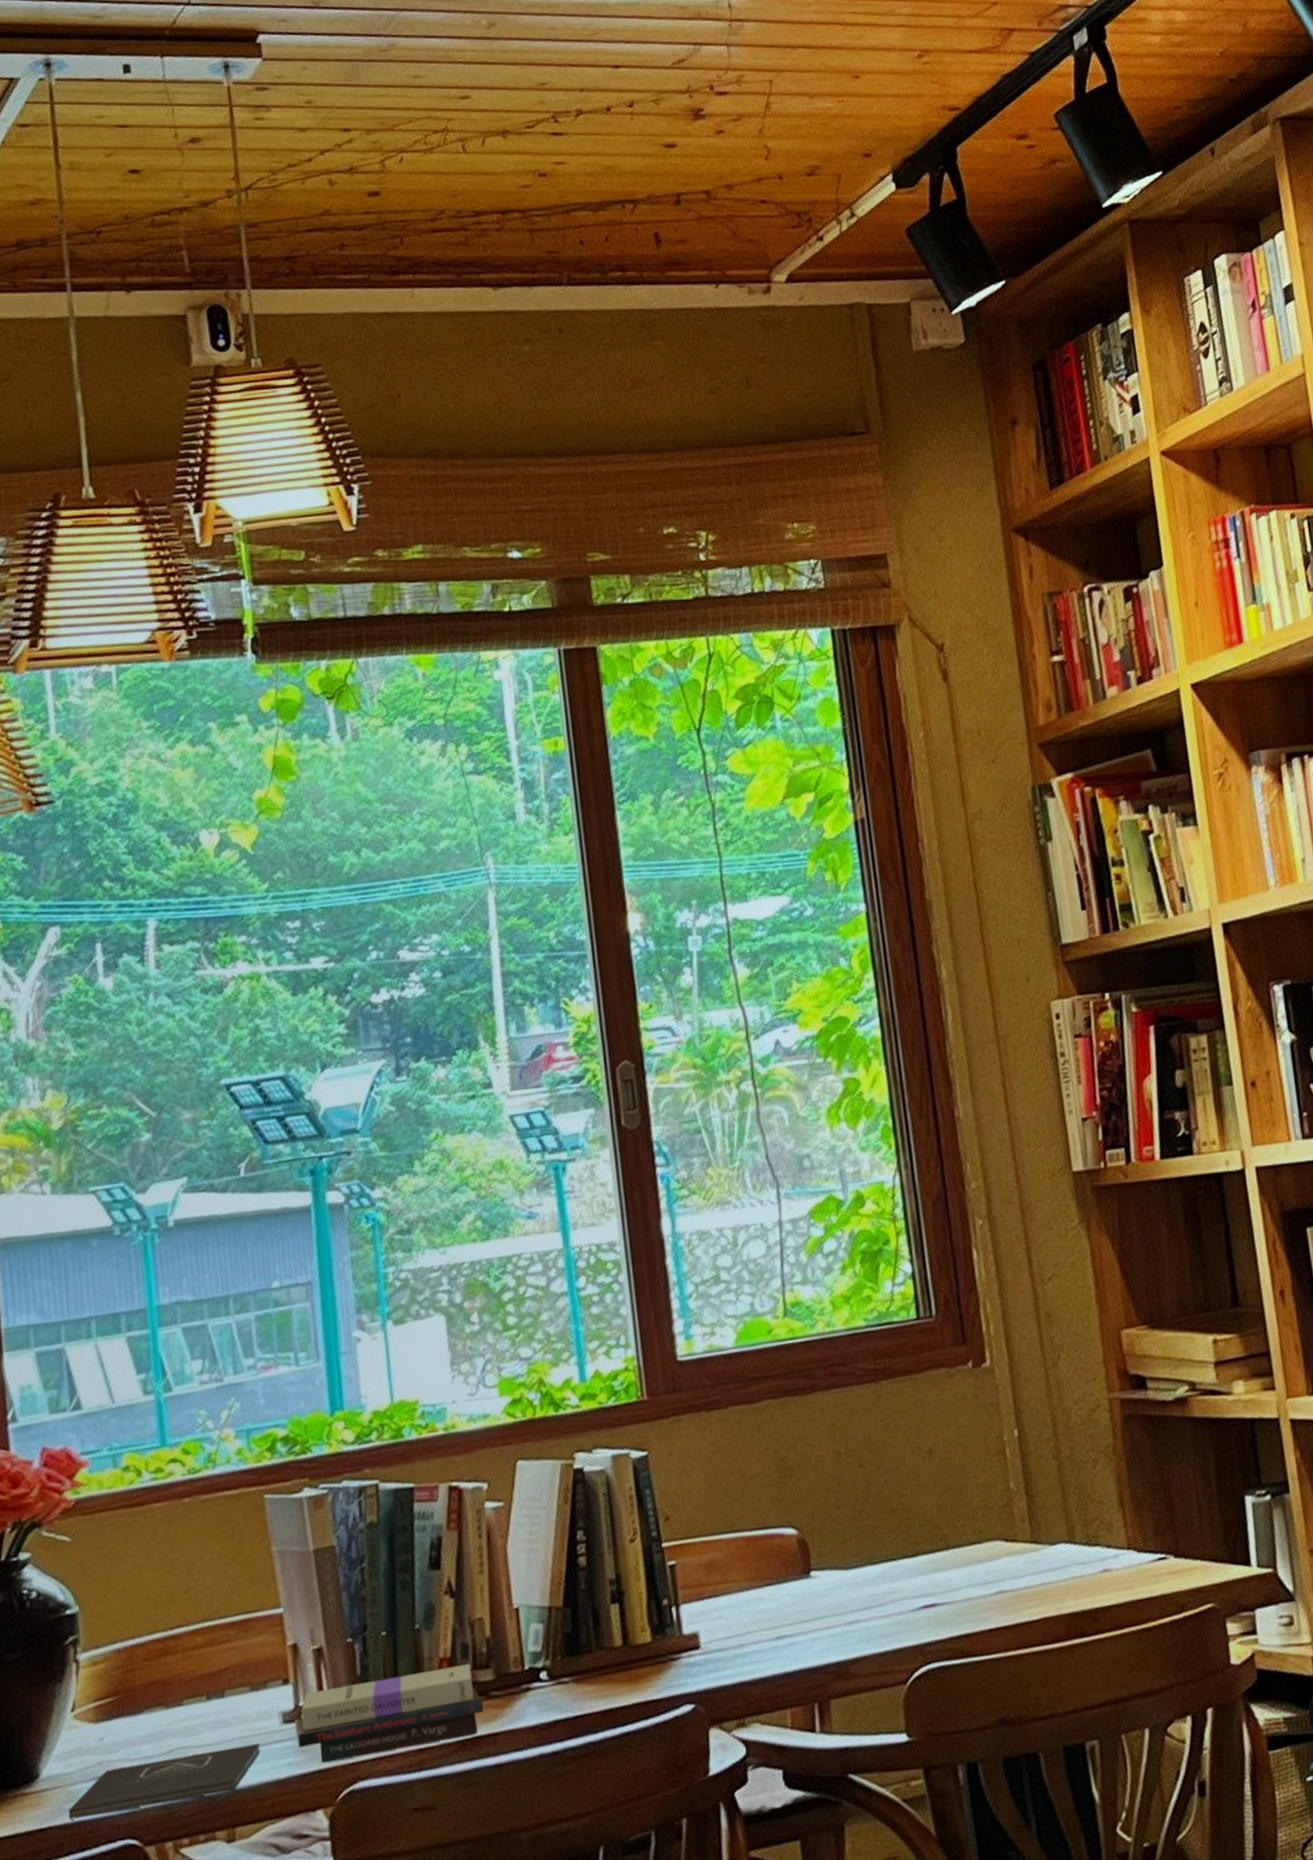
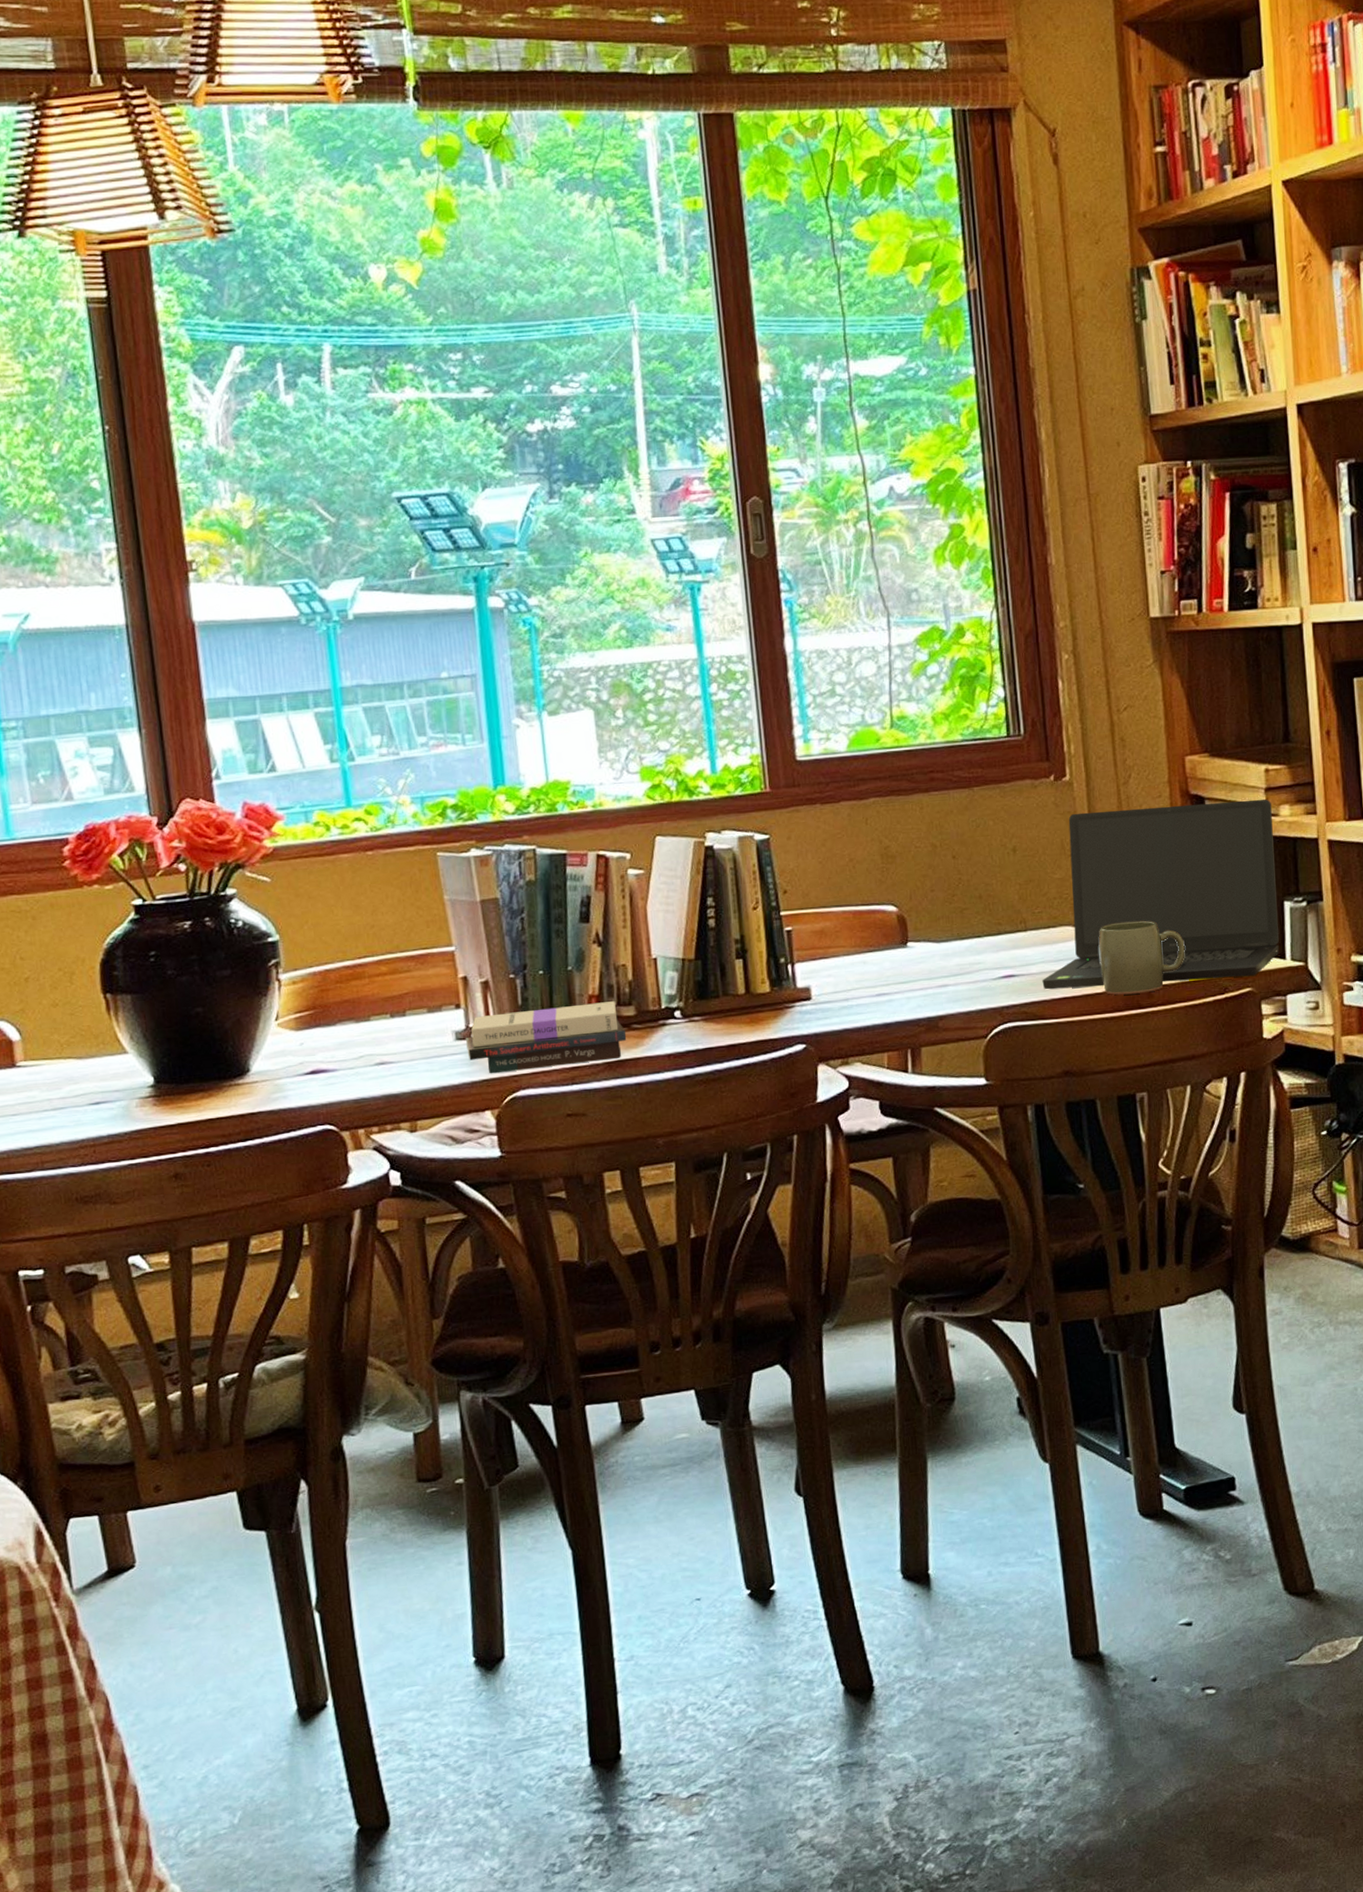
book: present [69,1743,260,1819] -> none [276,1055,437,1107]
laptop: none [969,1374,1243,1620] -> present [1042,799,1280,990]
mug: none [1032,1529,1134,1622] -> present [1098,921,1185,996]

